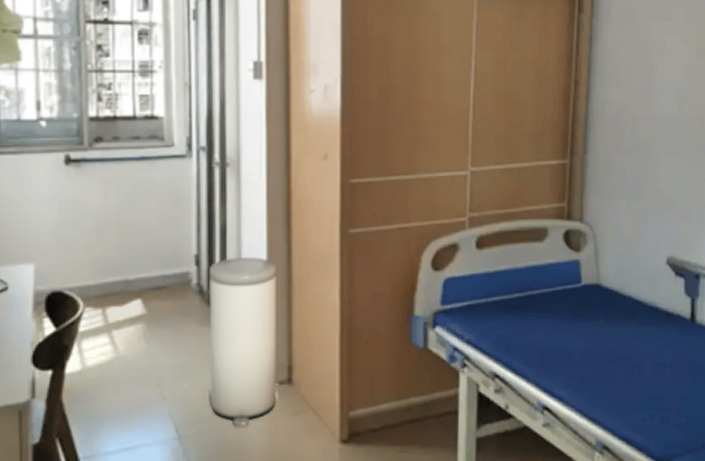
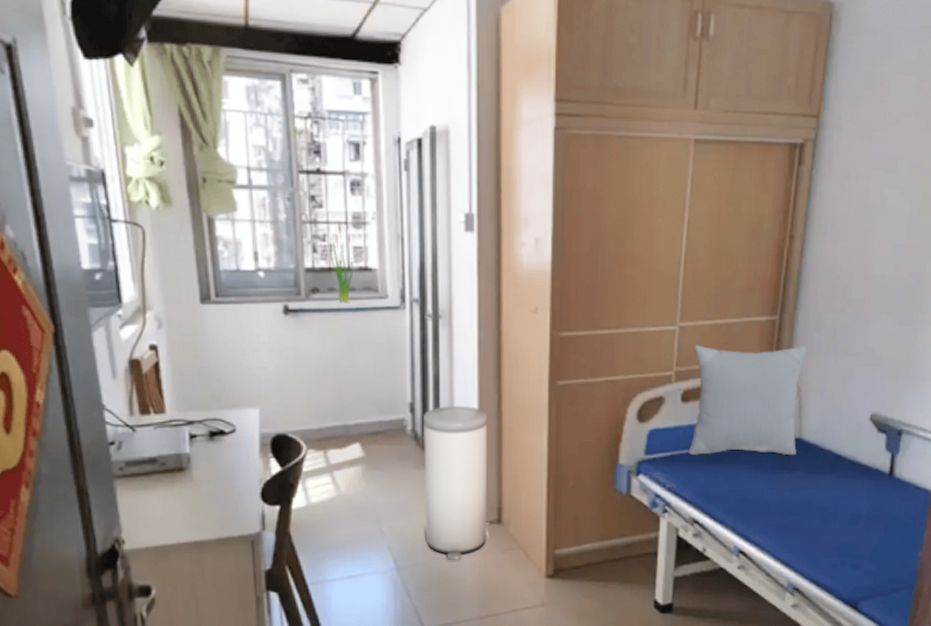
plant: none [116,70,143,152] -> present [330,221,356,303]
pillow: none [485,189,599,304] -> present [688,345,807,456]

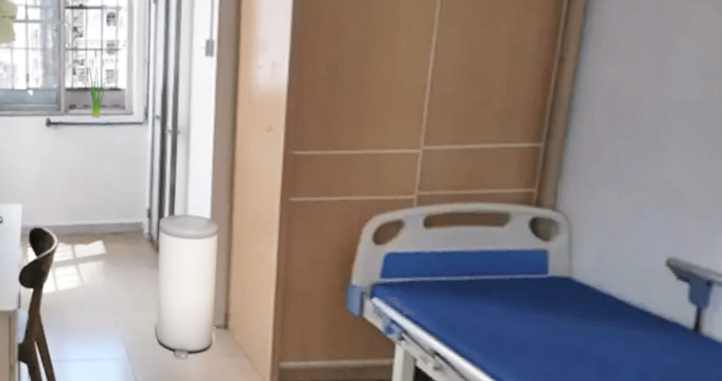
pillow: present [688,345,807,456] -> none [430,169,580,296]

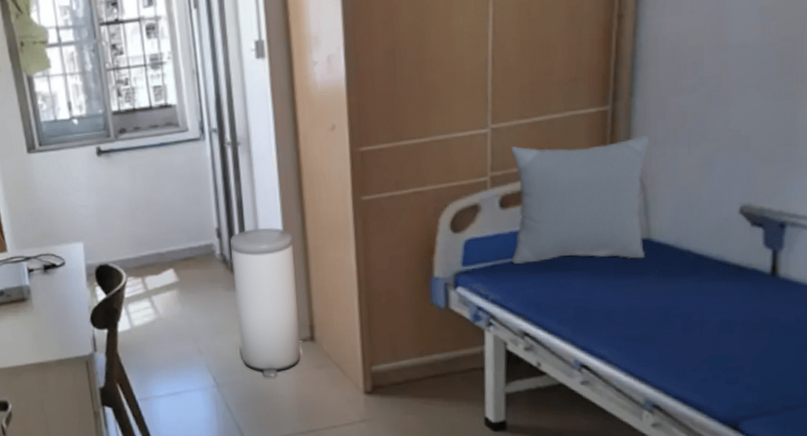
plant: present [87,48,109,118] -> none [132,64,156,140]
pillow: none [430,169,580,296] -> present [510,135,650,264]

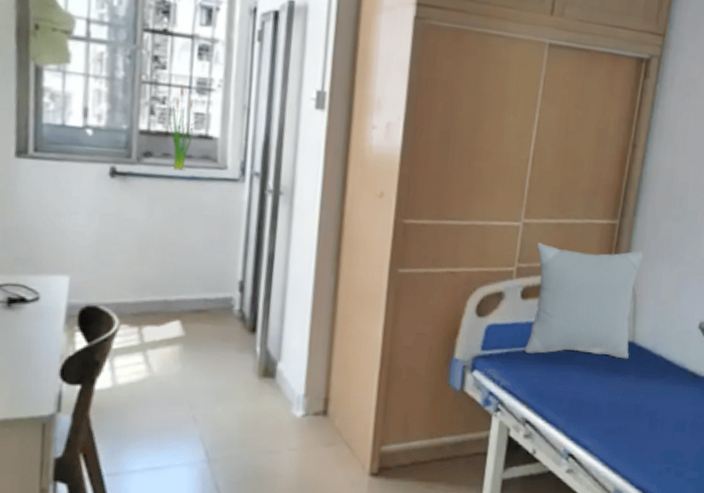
plant: none [132,64,156,140] -> present [168,85,198,170]
pedal bin: present [230,228,301,377] -> none [242,287,322,453]

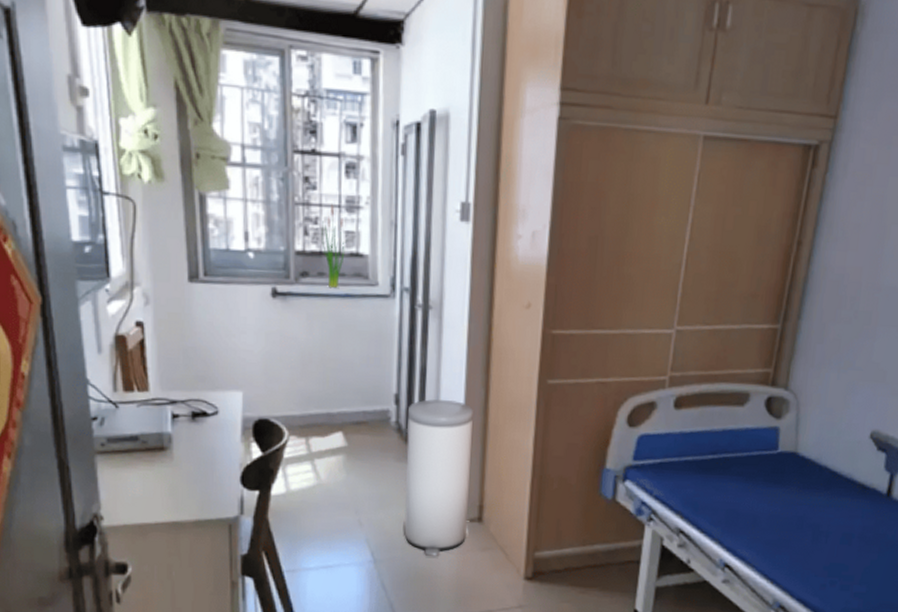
pedal bin: none [242,287,322,453] -> present [404,399,473,556]
pillow: present [524,242,644,359] -> none [678,350,809,470]

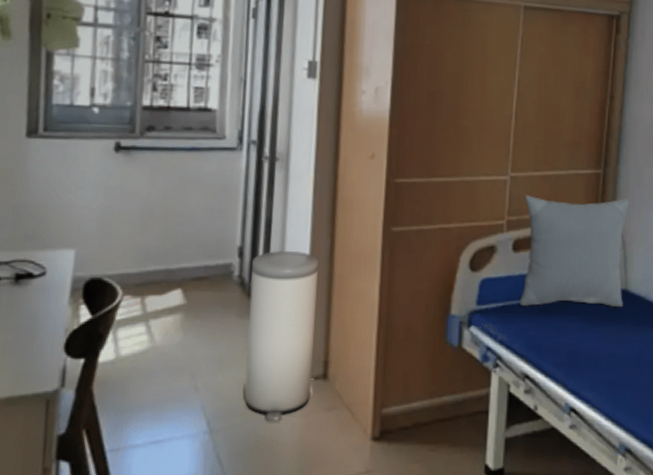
plant: present [321,204,348,289] -> none [170,62,197,142]
pillow: none [678,350,809,470] -> present [519,195,630,308]

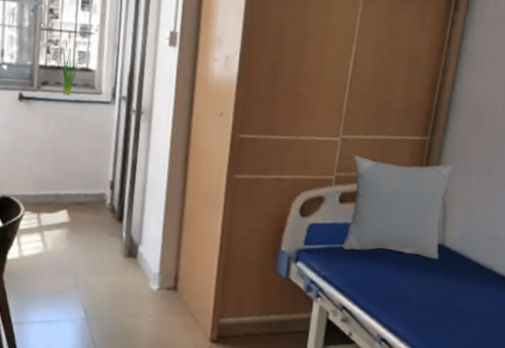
plant: none [170,62,197,142] -> present [60,30,81,95]
pedal bin: present [244,251,319,421] -> none [112,186,173,318]

